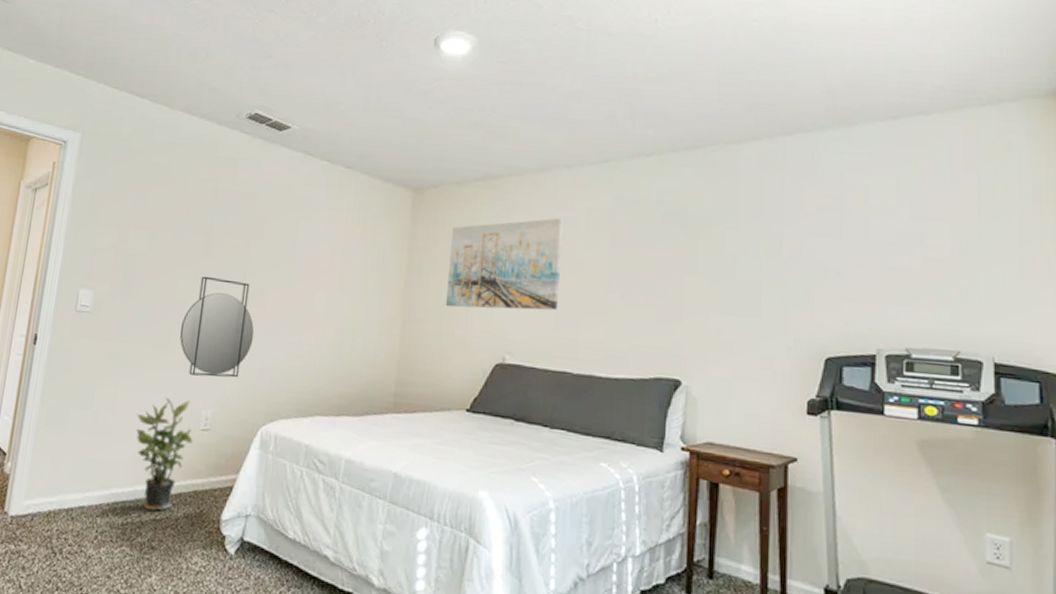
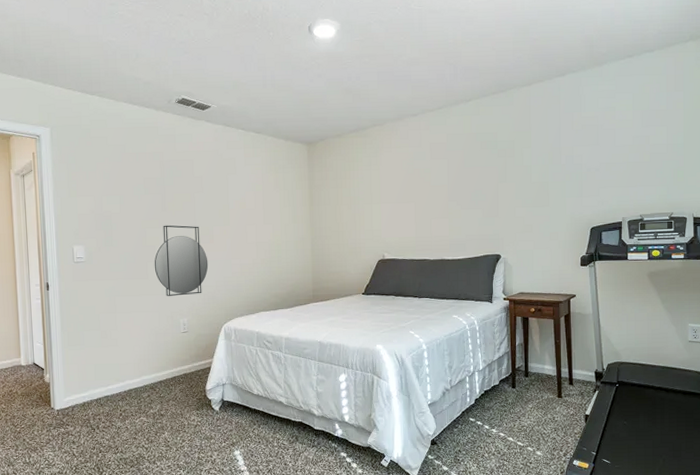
potted plant: present [136,398,193,511] -> none [134,314,177,391]
wall art: present [445,218,565,311] -> none [338,153,416,225]

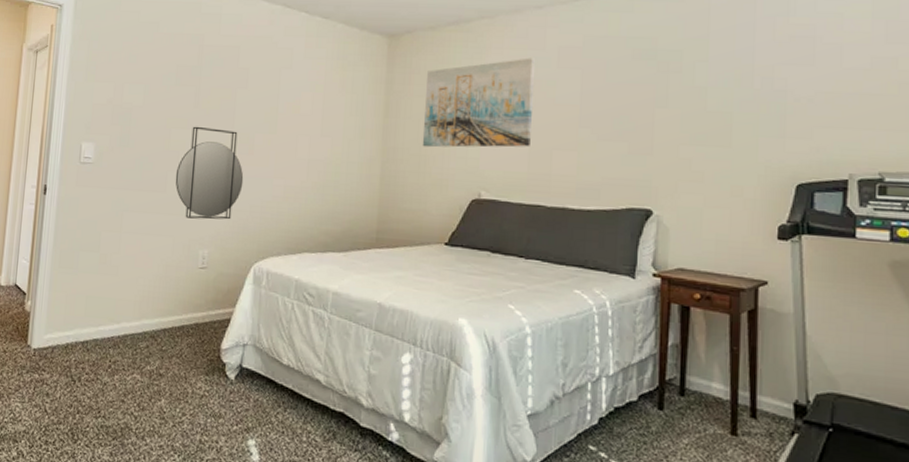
wall art: none [338,153,416,225] -> present [422,58,536,148]

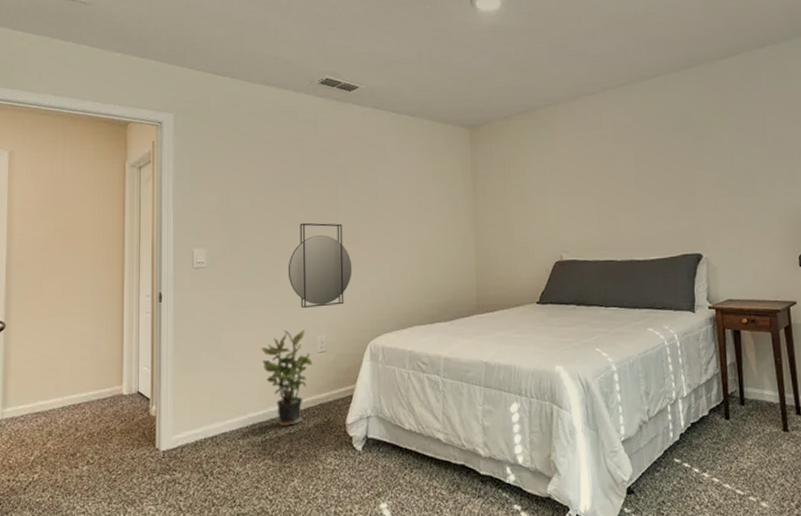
potted plant: none [140,240,192,342] -> present [261,329,313,426]
wall art: present [422,58,536,148] -> none [506,136,599,221]

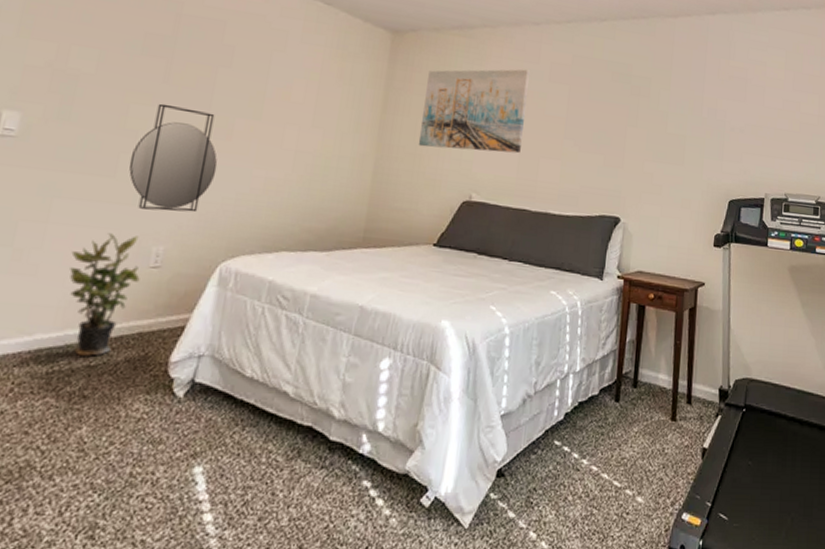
wall art: none [506,136,599,221] -> present [418,69,531,154]

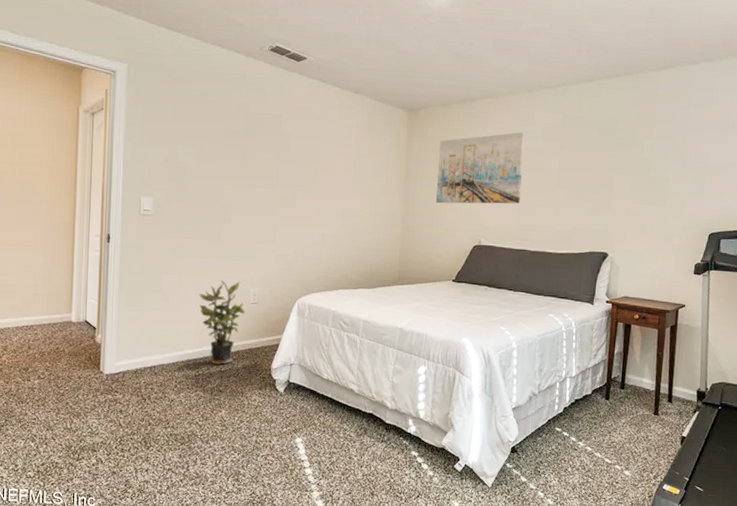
home mirror: present [129,103,218,213] -> none [227,183,288,263]

